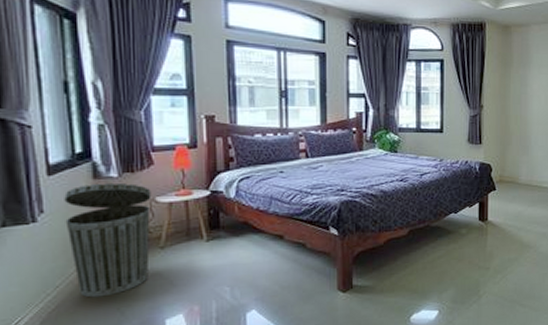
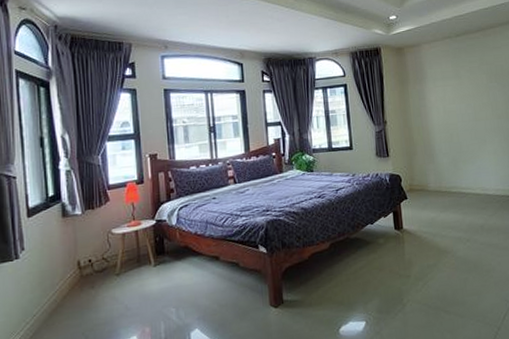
trash can: present [64,182,152,298] -> none [40,219,108,325]

